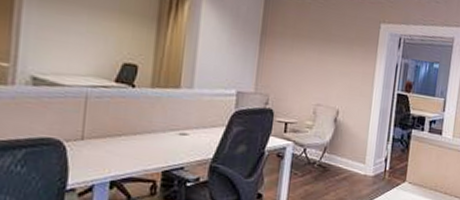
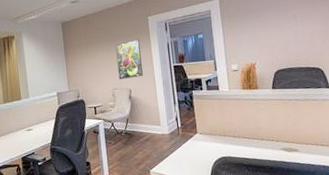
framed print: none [326,47,364,98] -> present [115,39,144,80]

